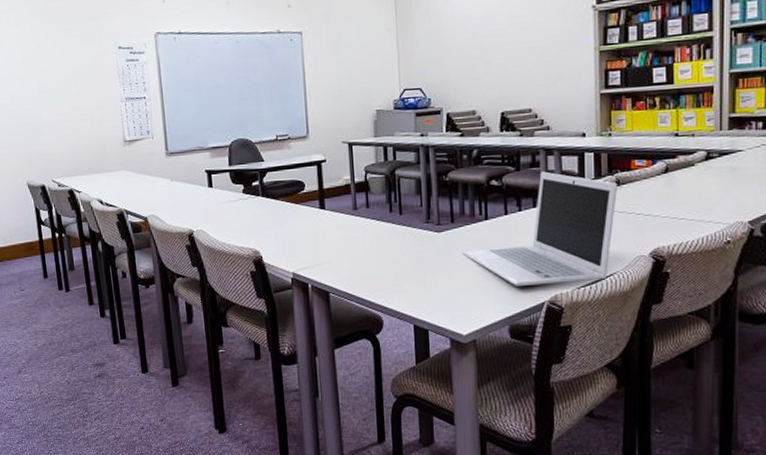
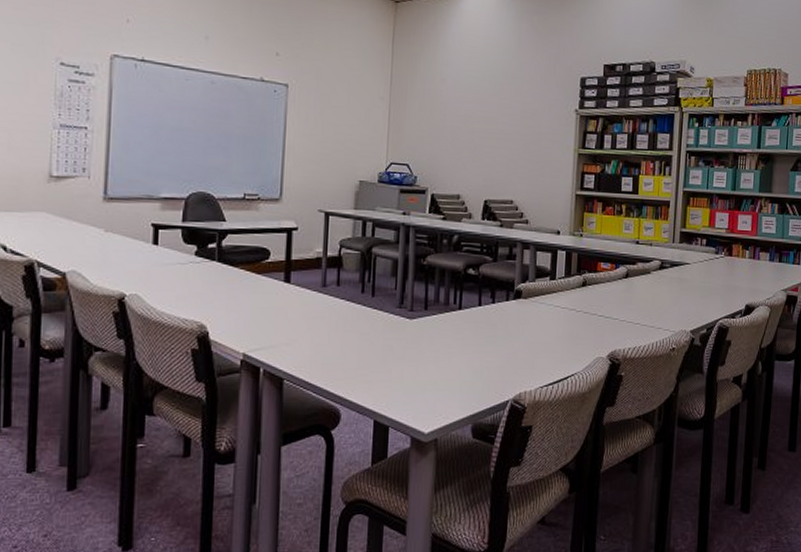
laptop: present [462,171,618,287] -> none [433,265,585,383]

